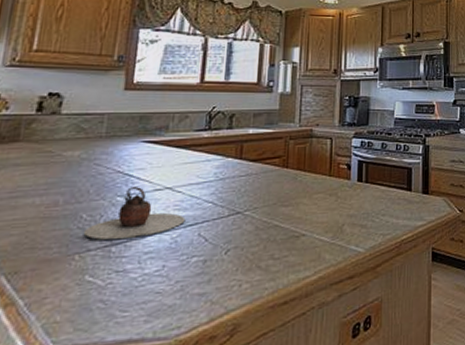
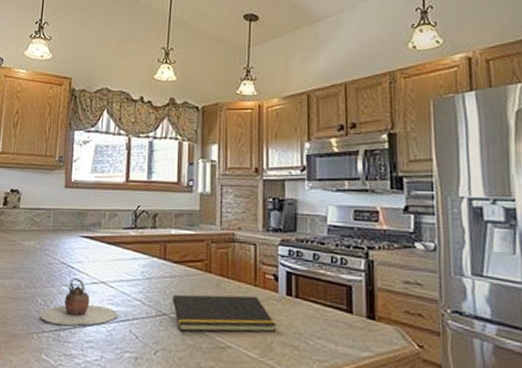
notepad: none [245,185,348,227] -> present [171,294,277,332]

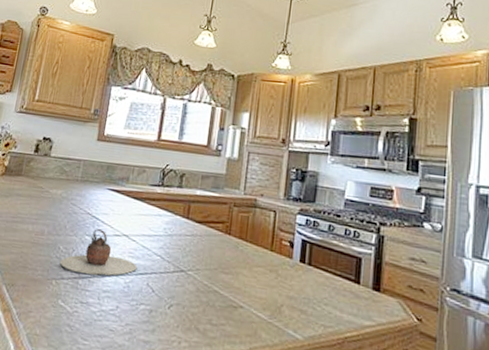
notepad: present [171,294,277,332] -> none [188,253,288,296]

